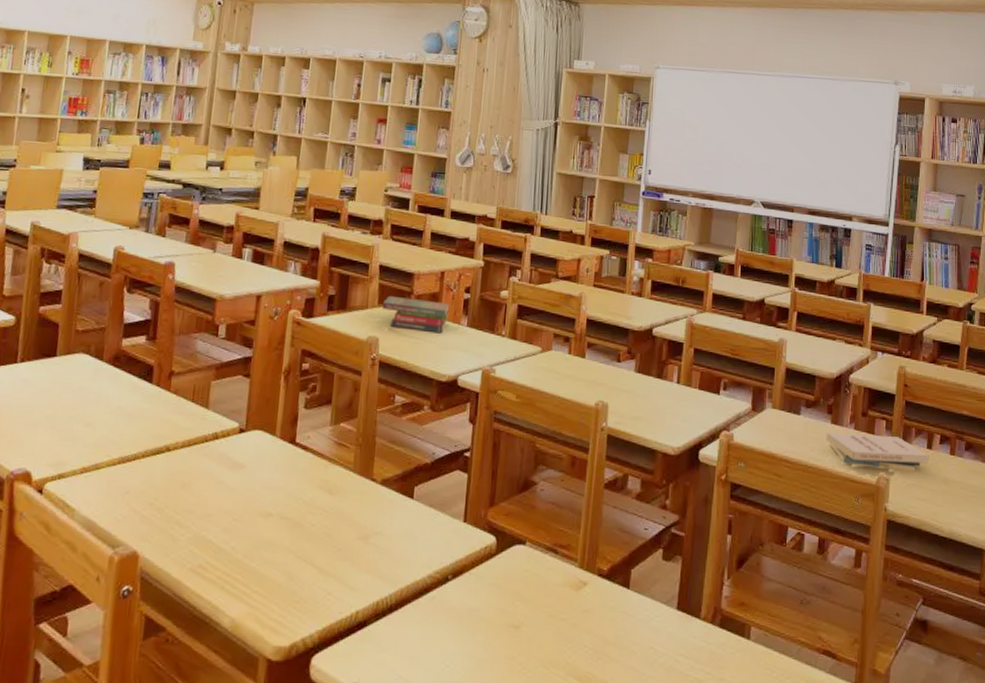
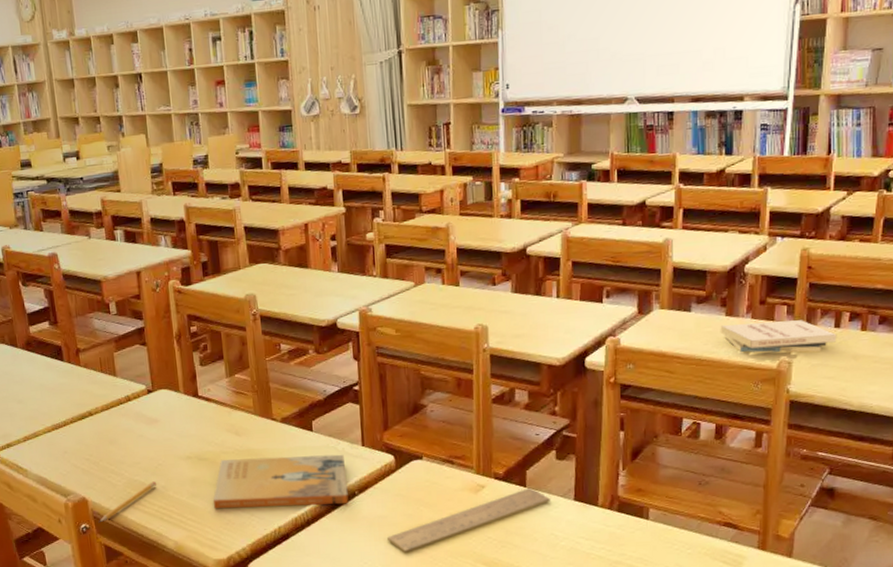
pencil: none [145,539,226,586] -> present [98,481,156,523]
book: none [286,521,443,590] -> present [212,454,349,509]
books: present [381,295,450,334] -> none [253,253,319,284]
ruler: none [474,589,653,659] -> present [386,487,550,554]

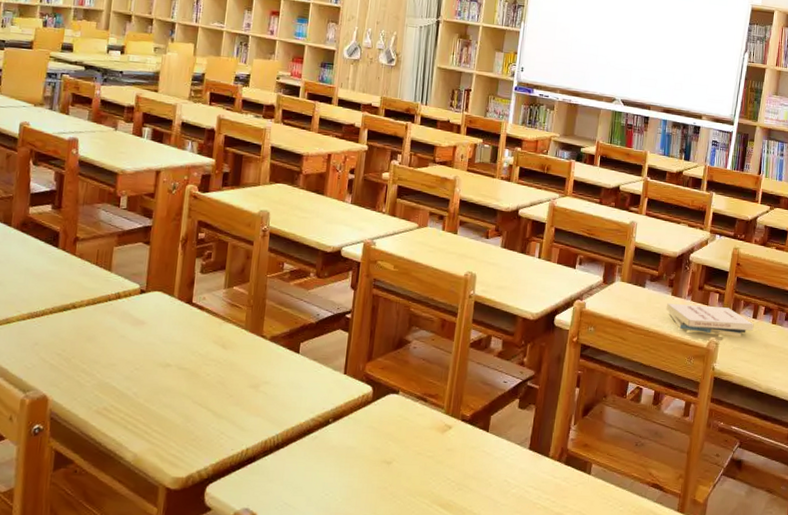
pencil: present [98,481,156,523] -> none [54,386,128,425]
book: present [212,454,349,509] -> none [183,371,325,431]
ruler: present [386,487,550,554] -> none [351,432,508,489]

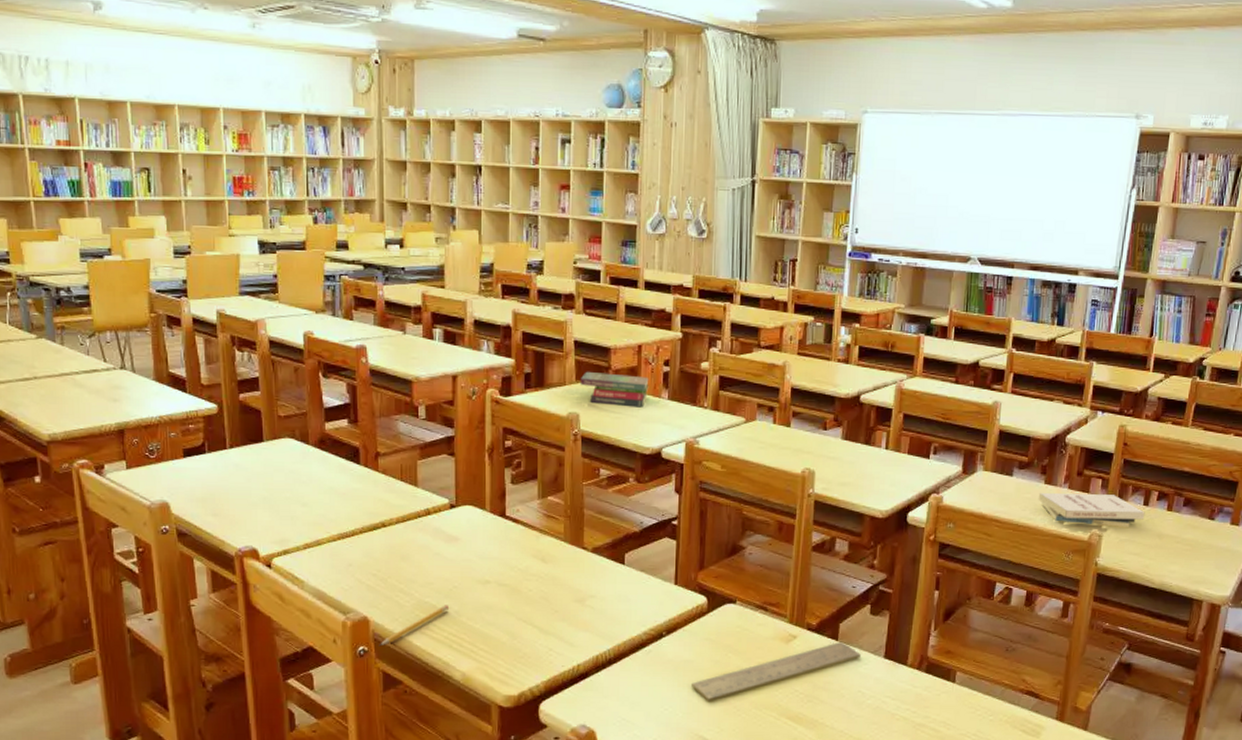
pencil: none [54,386,128,425] -> present [378,605,449,647]
books: none [272,174,336,210] -> present [580,371,649,408]
ruler: none [351,432,508,489] -> present [690,641,861,702]

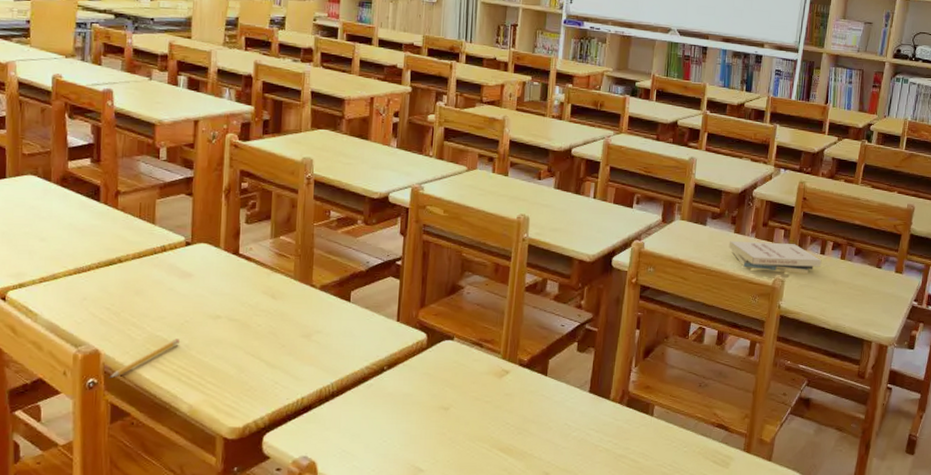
books: present [580,371,649,408] -> none [315,120,380,155]
ruler: present [690,641,861,702] -> none [408,376,568,435]

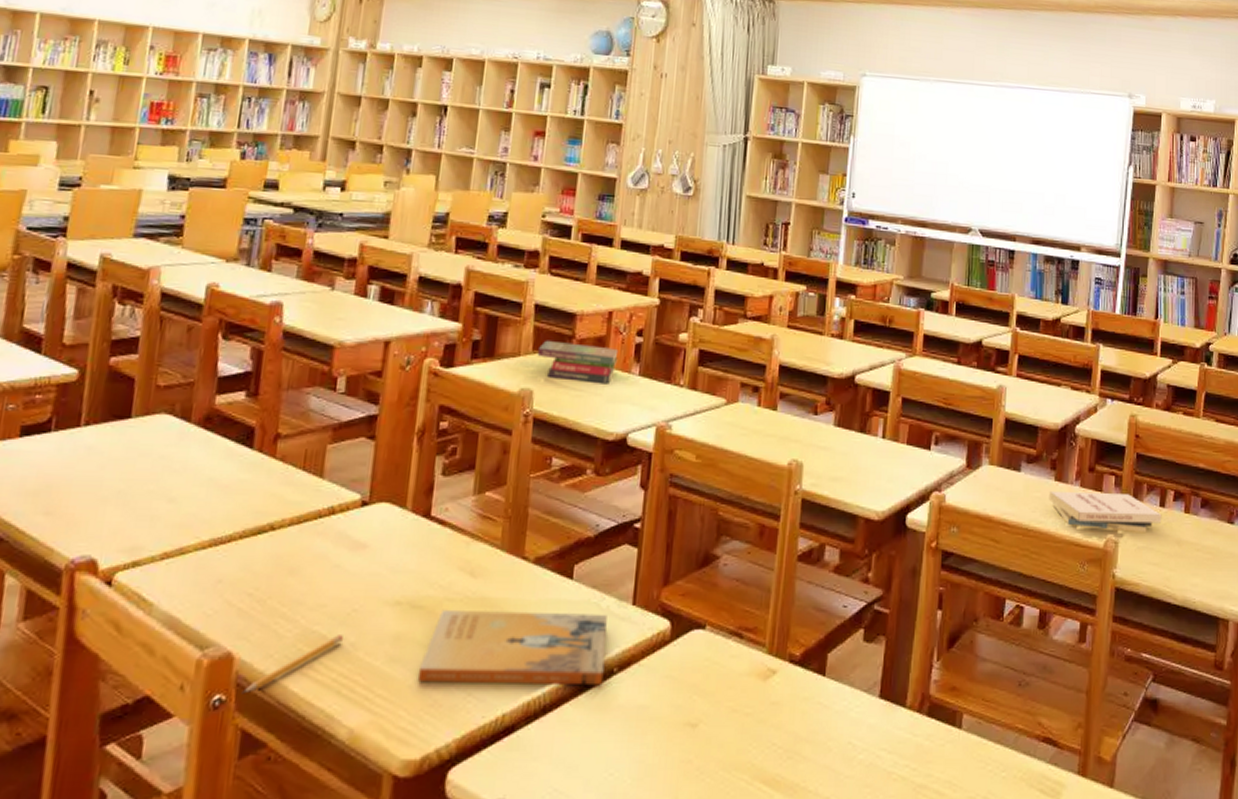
book: none [236,322,378,379] -> present [417,609,607,686]
books: none [315,120,380,155] -> present [537,340,619,384]

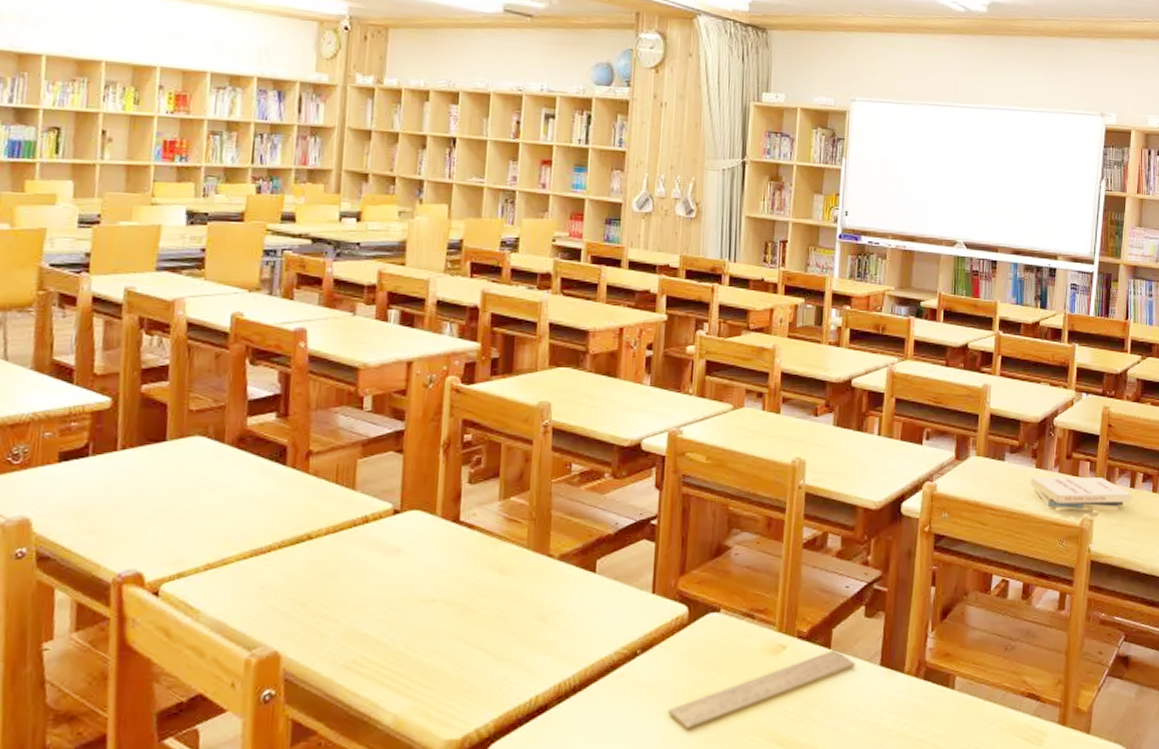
pencil: present [241,635,343,694] -> none [289,631,383,689]
book: present [417,609,607,686] -> none [454,602,630,671]
books: present [537,340,619,384] -> none [553,356,630,395]
ruler: none [644,677,852,763] -> present [667,649,855,732]

